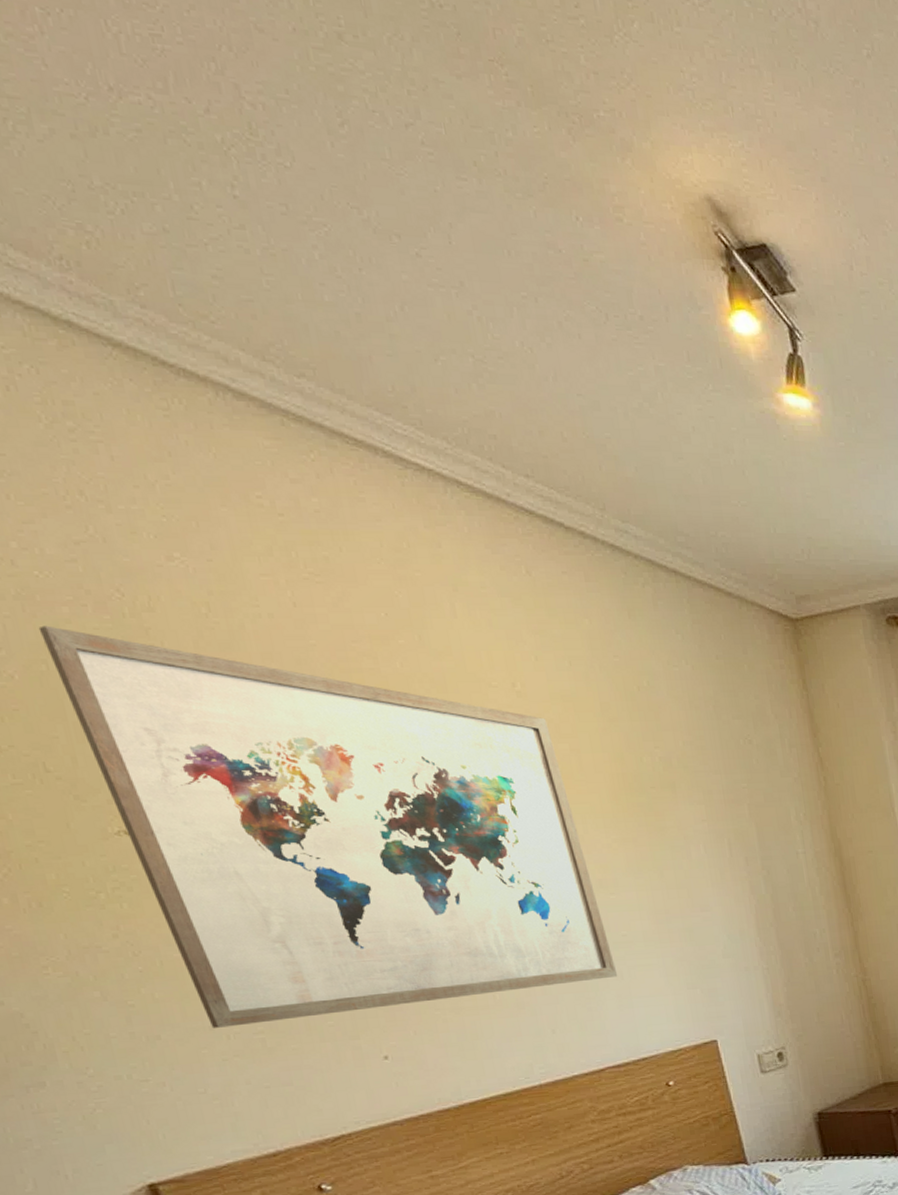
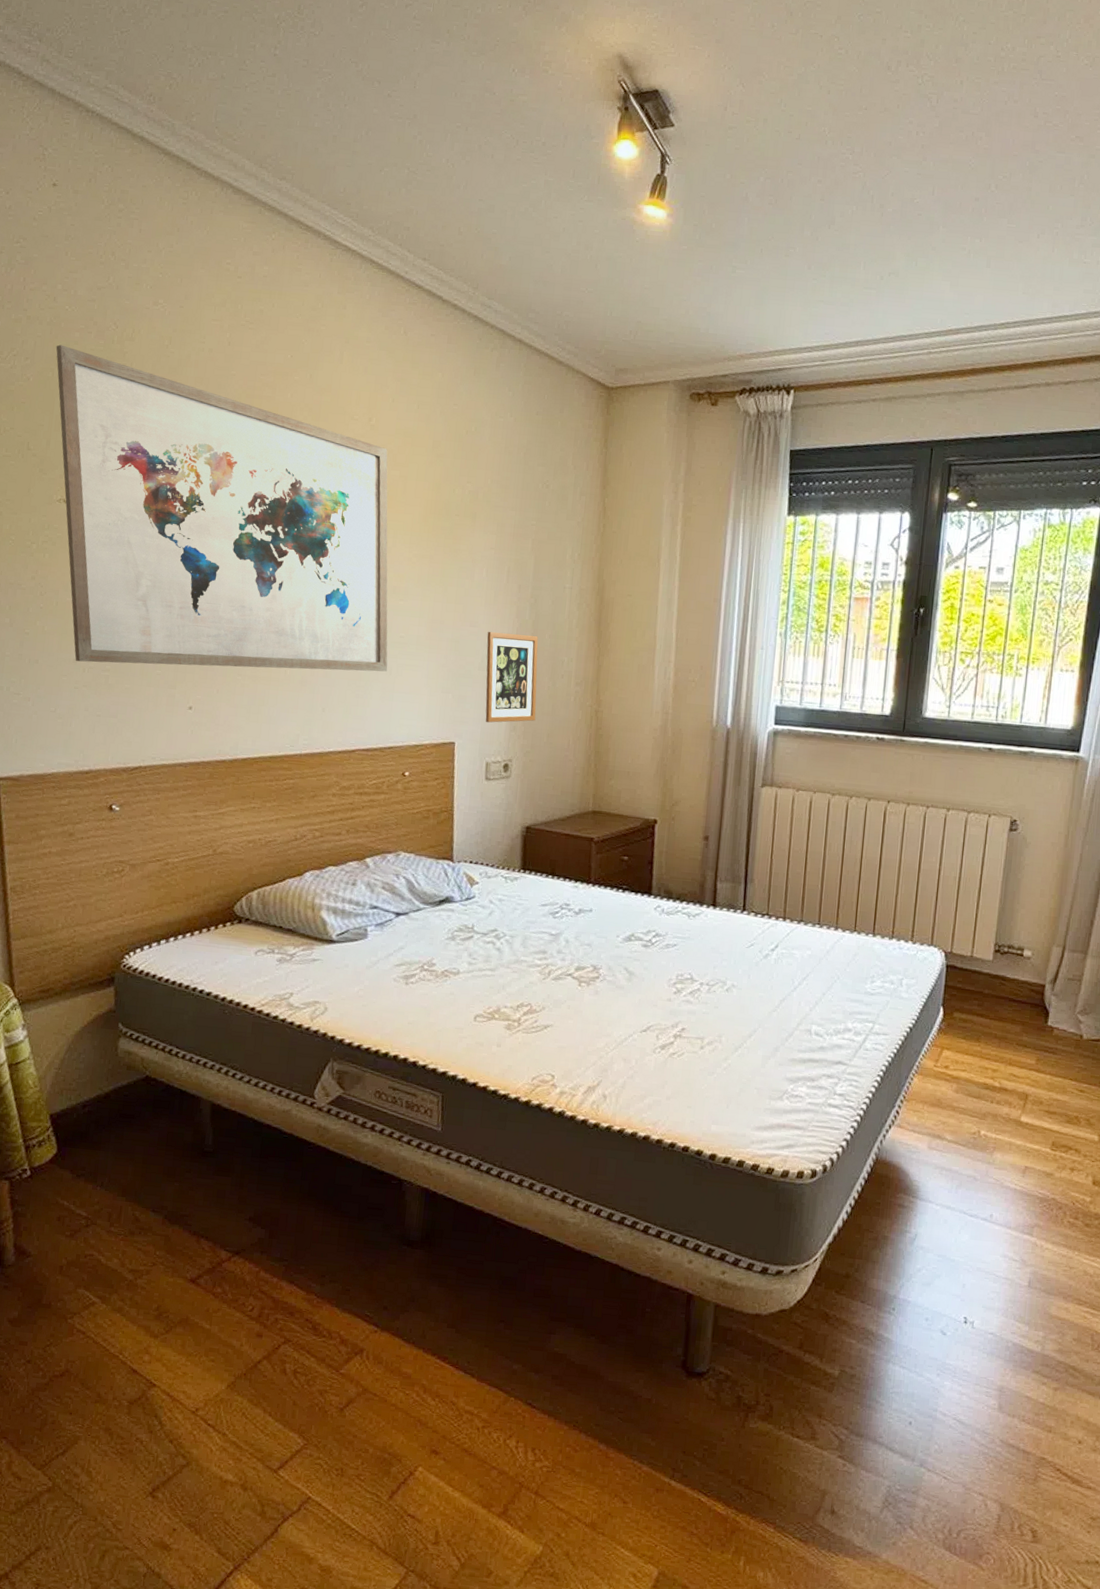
picture frame: none [722,911,800,1012] -> present [485,631,538,723]

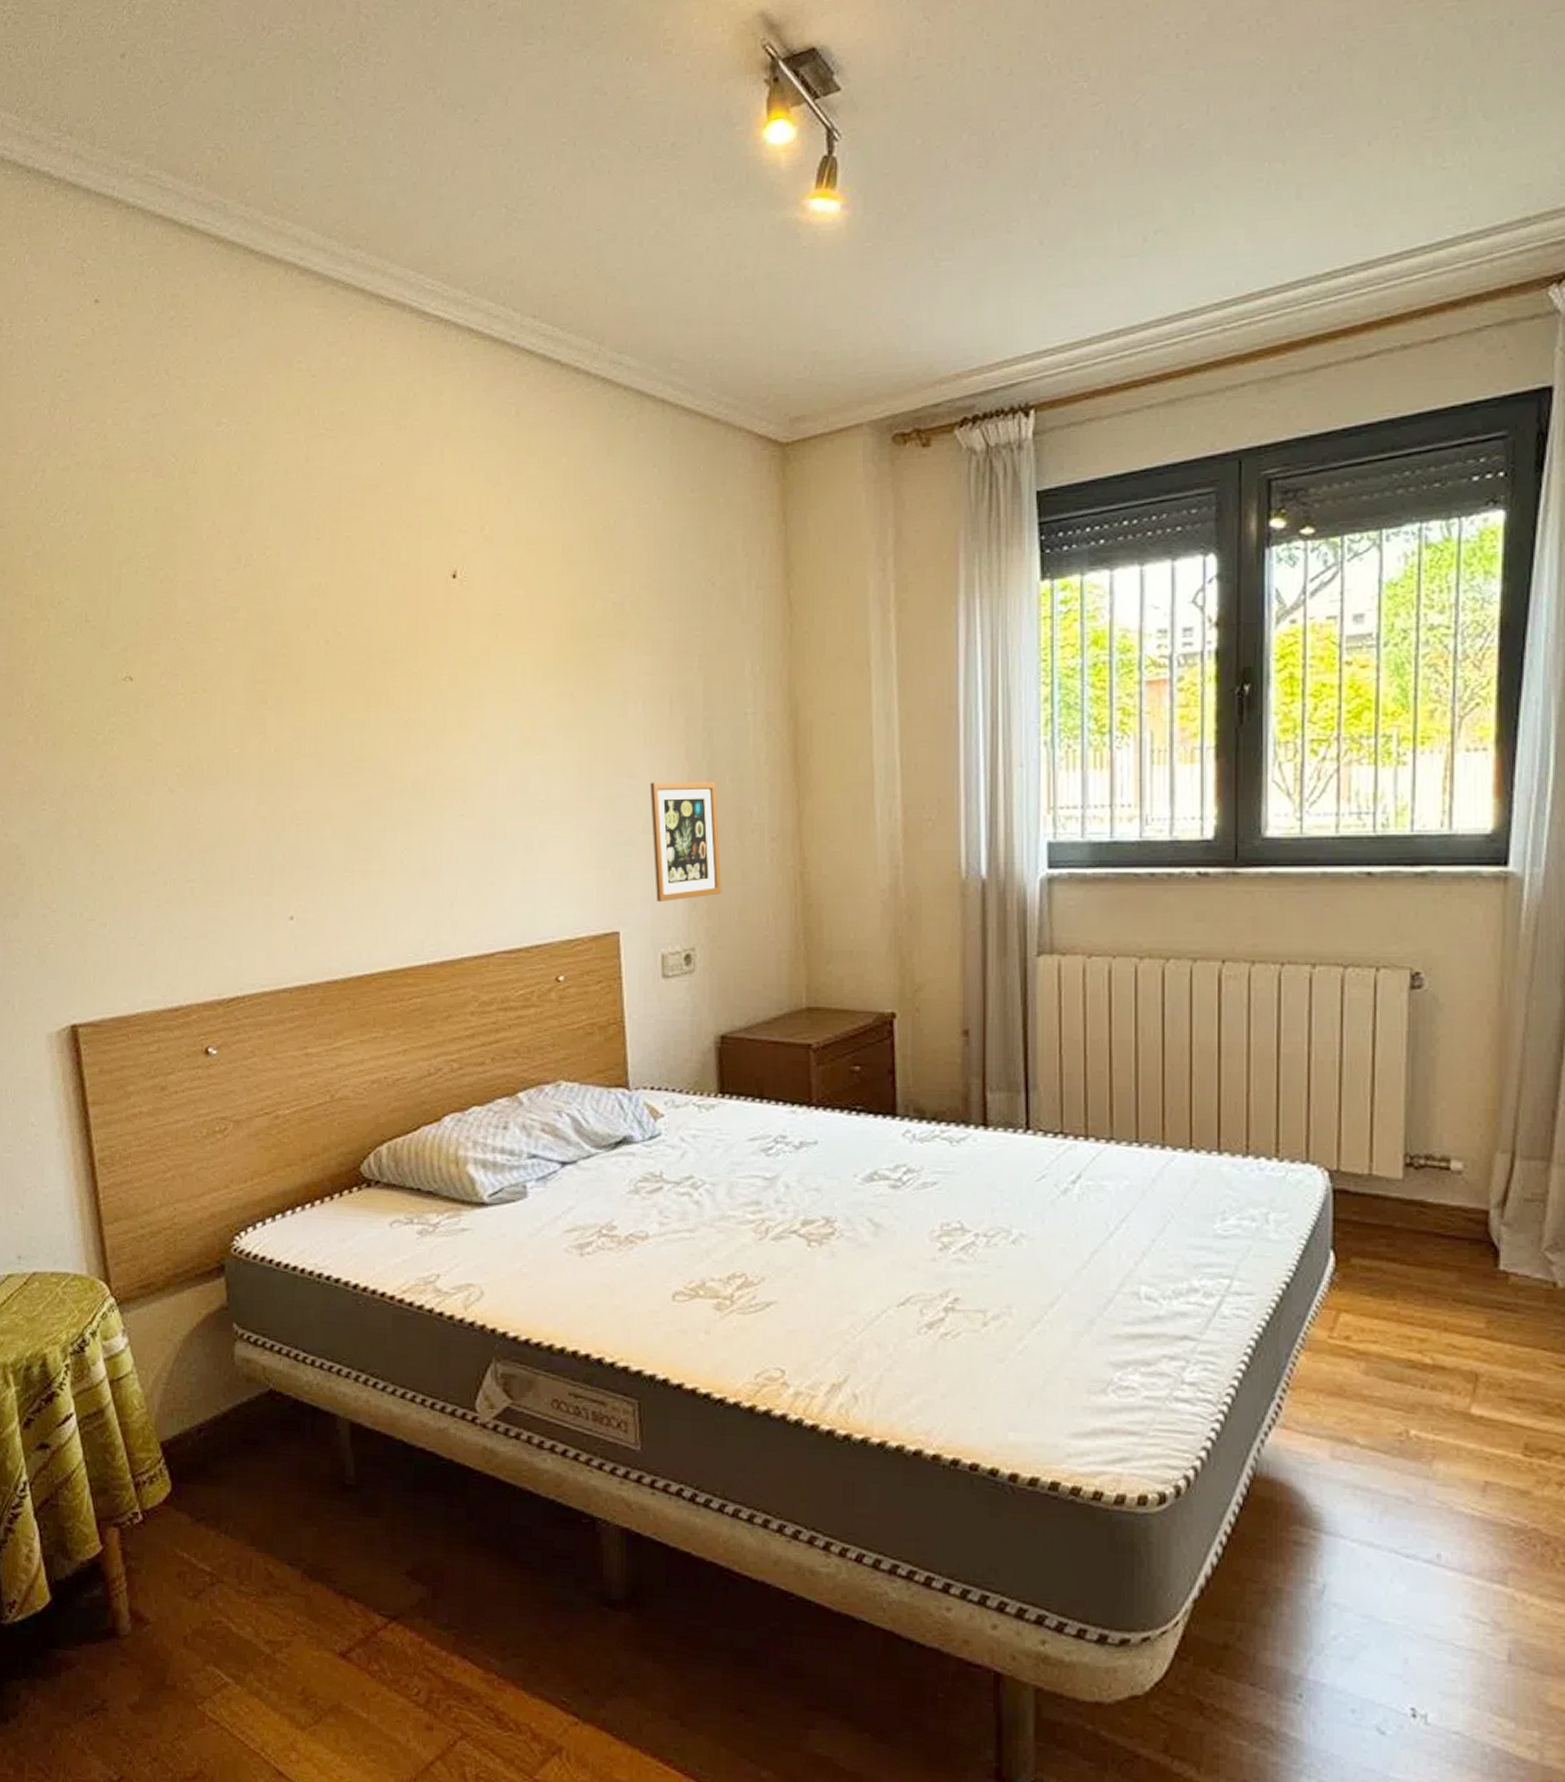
wall art: present [56,344,388,672] -> none [110,490,528,873]

